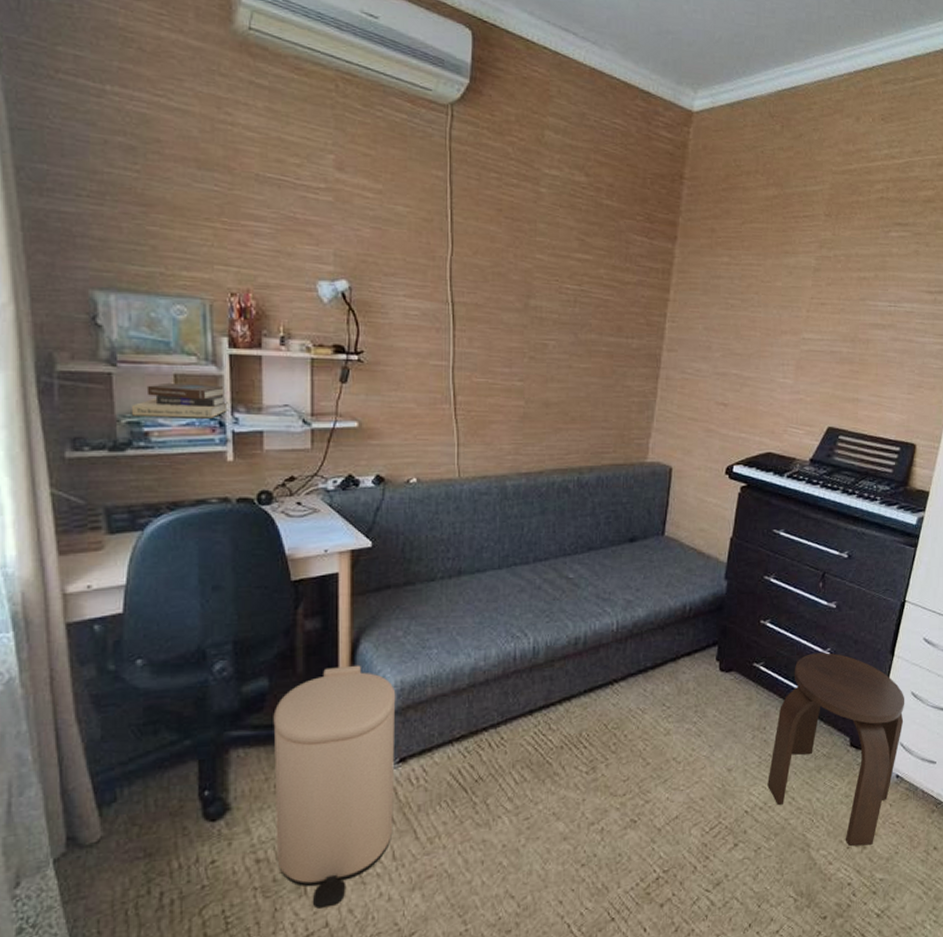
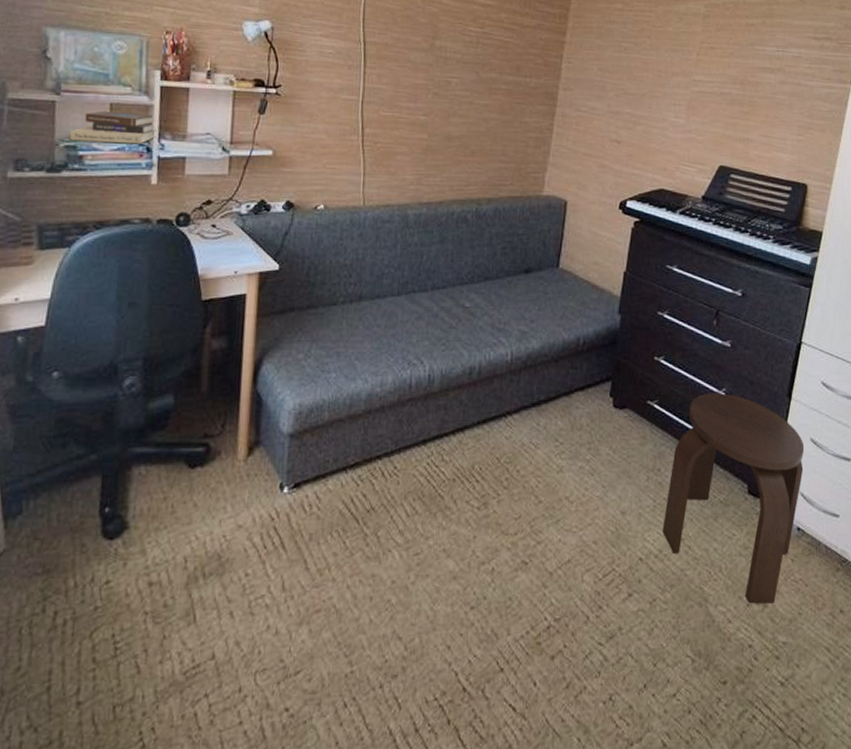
pedal bin: present [273,665,396,909] -> none [169,386,294,639]

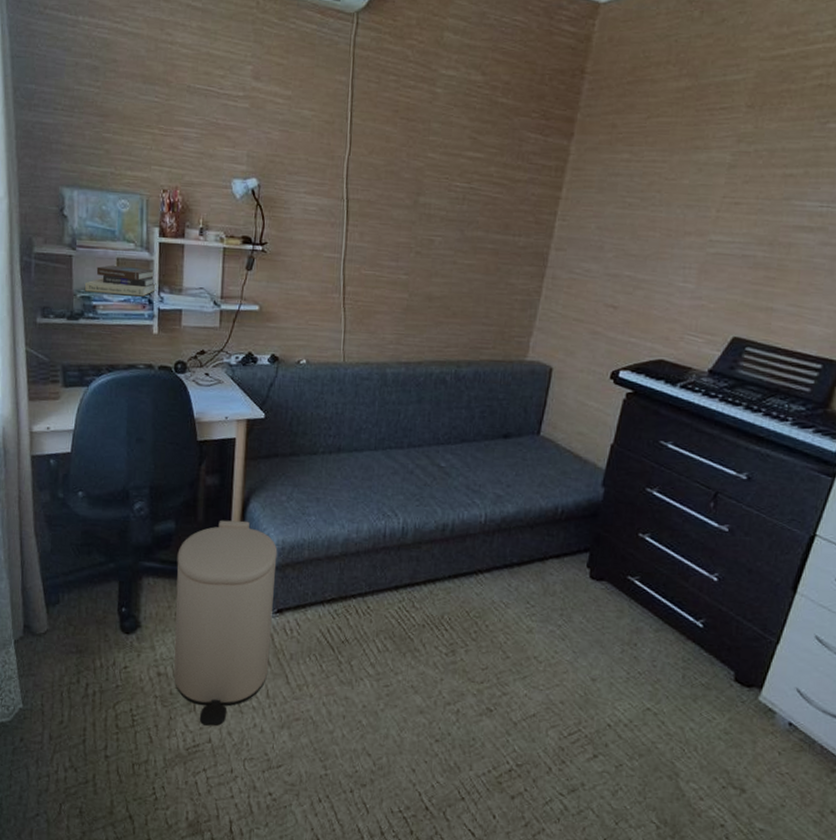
pedal bin: none [169,386,294,639] -> present [174,520,278,727]
stool: present [662,393,805,604] -> none [634,575,807,790]

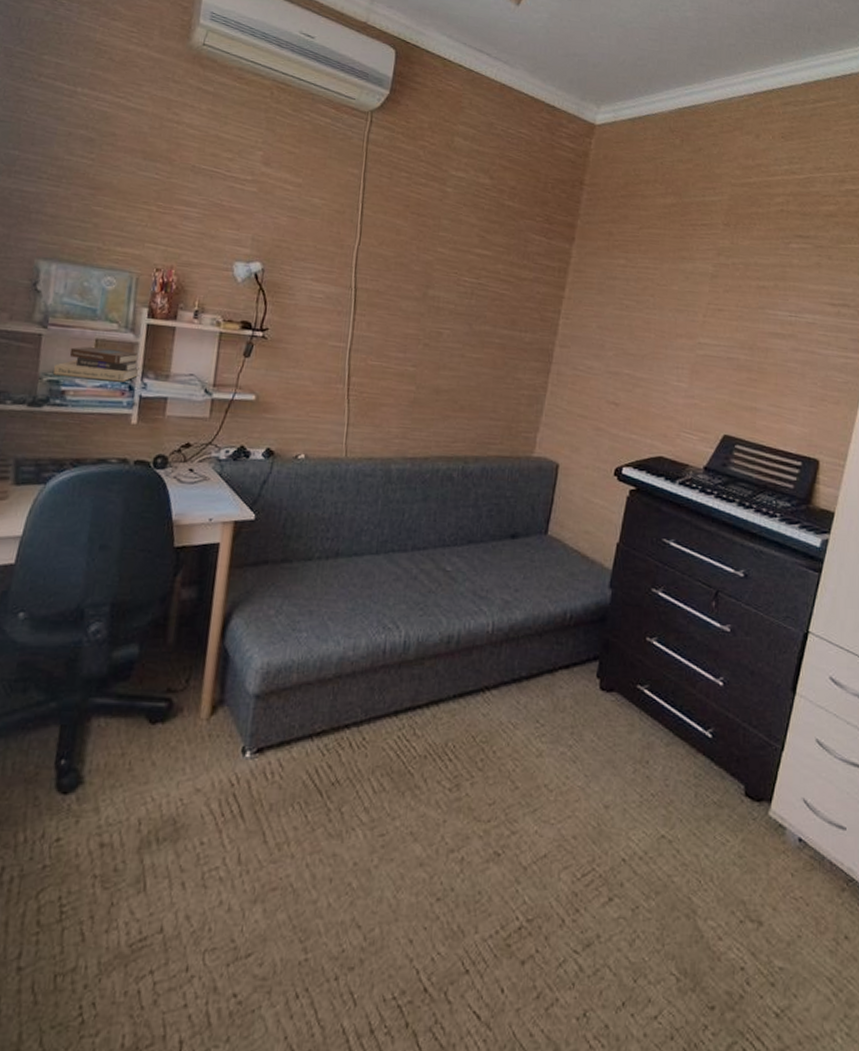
pedal bin: present [174,520,278,727] -> none [121,641,262,910]

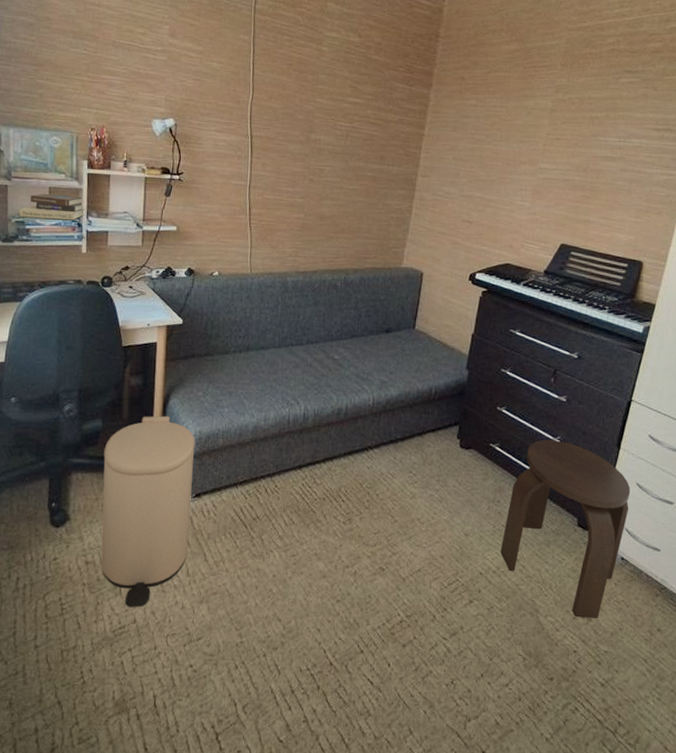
pedal bin: none [121,641,262,910] -> present [101,415,195,607]
stool: none [649,681,809,922] -> present [500,440,631,618]

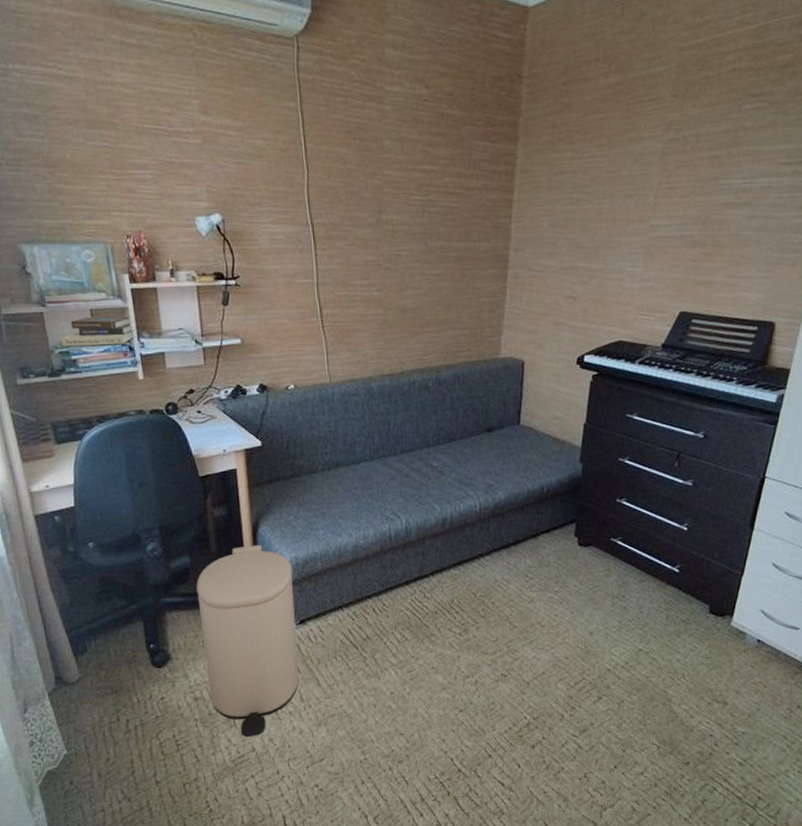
stool: present [500,440,631,618] -> none [628,527,766,703]

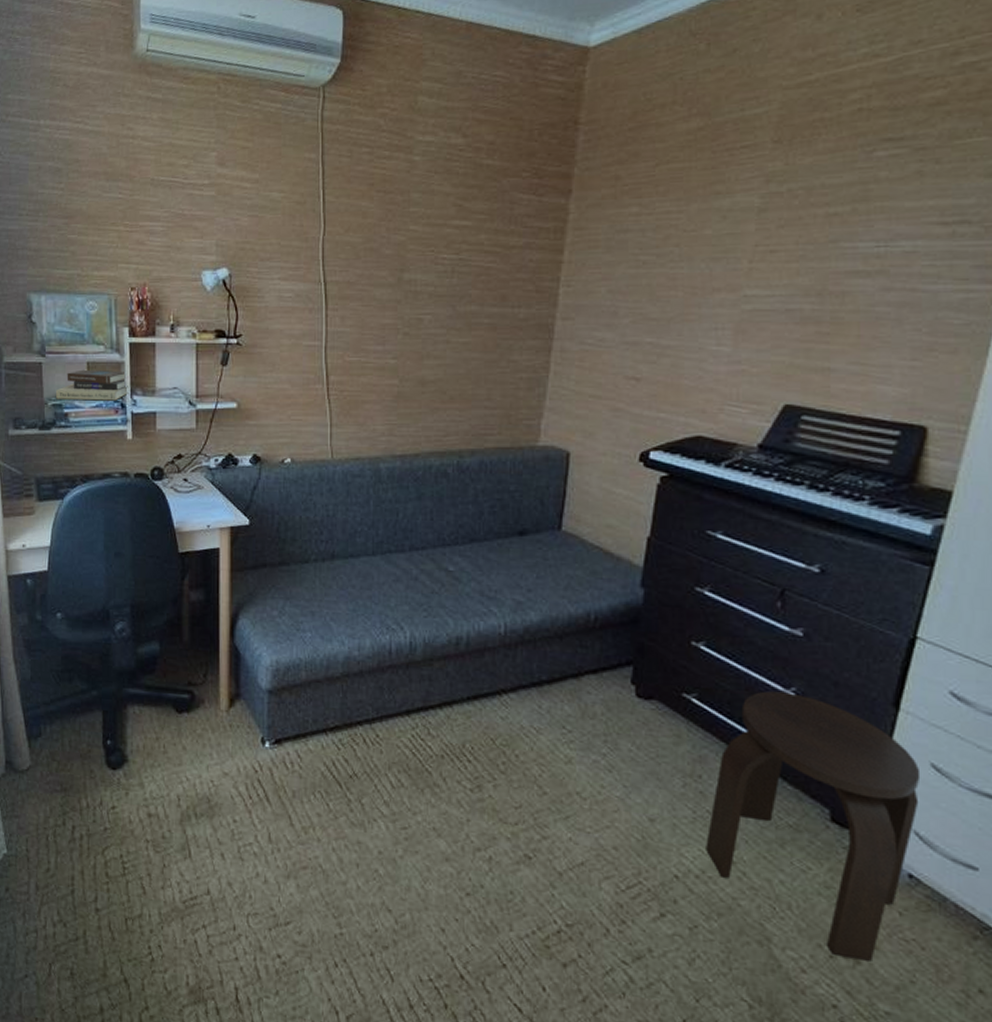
pedal bin: present [196,544,299,737] -> none [163,639,272,876]
stool: none [628,527,766,703] -> present [706,691,921,961]

